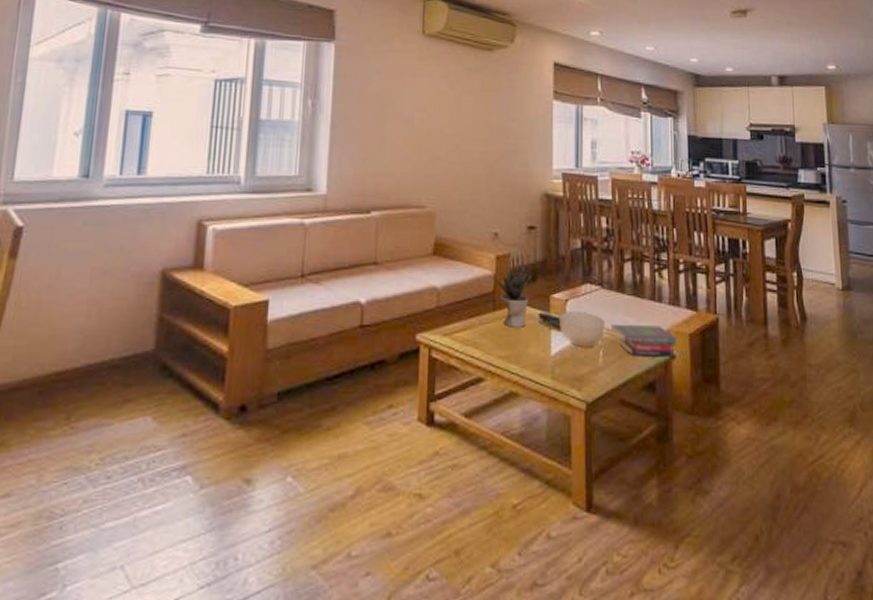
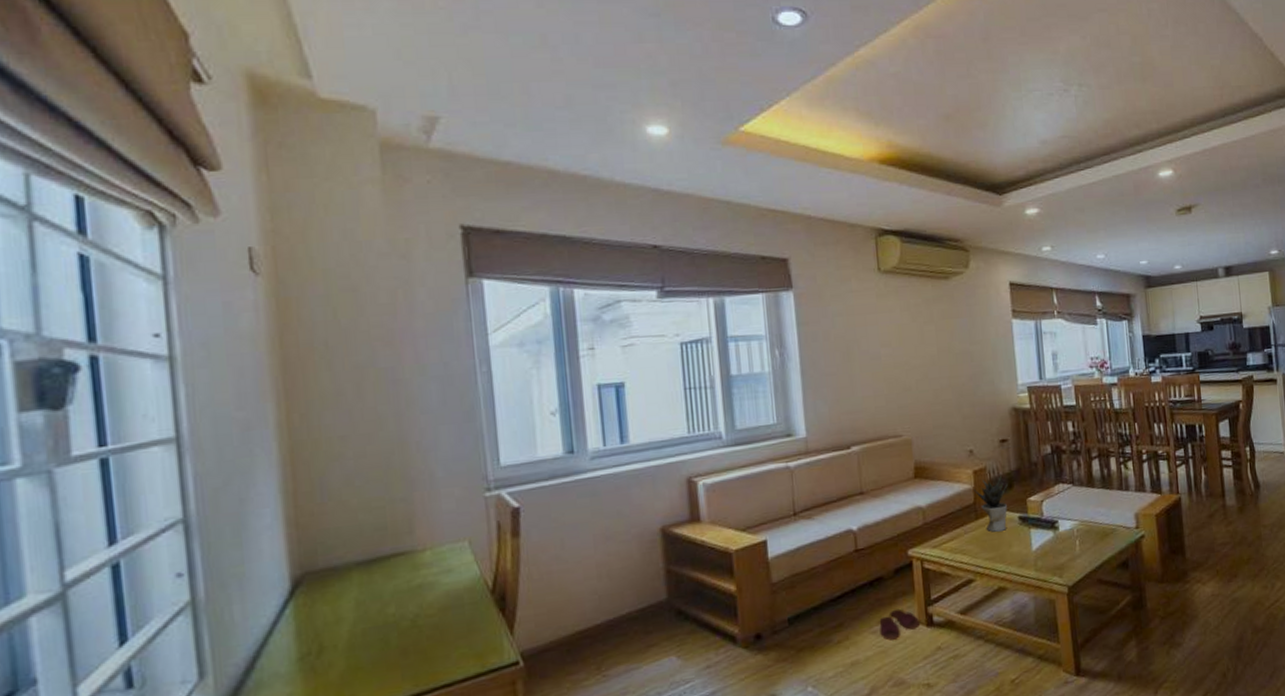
slippers: none [374,400,419,437] -> present [879,608,919,641]
bowl: present [558,312,605,347] -> none [1036,509,1080,540]
books: present [611,323,677,358] -> none [1084,511,1145,541]

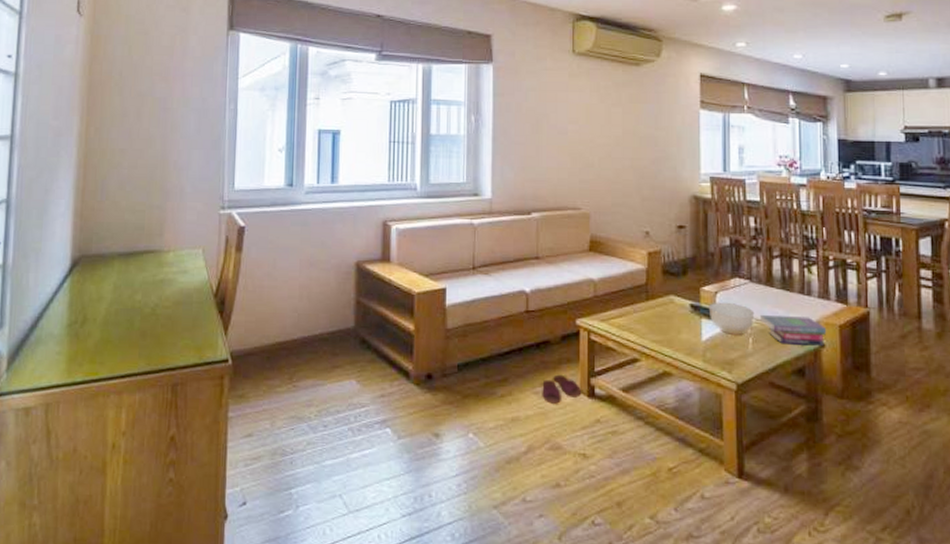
potted plant: present [974,476,1008,532] -> none [647,261,682,316]
bowl: none [1036,509,1080,540] -> present [708,303,755,335]
books: none [1084,511,1145,541] -> present [760,314,827,347]

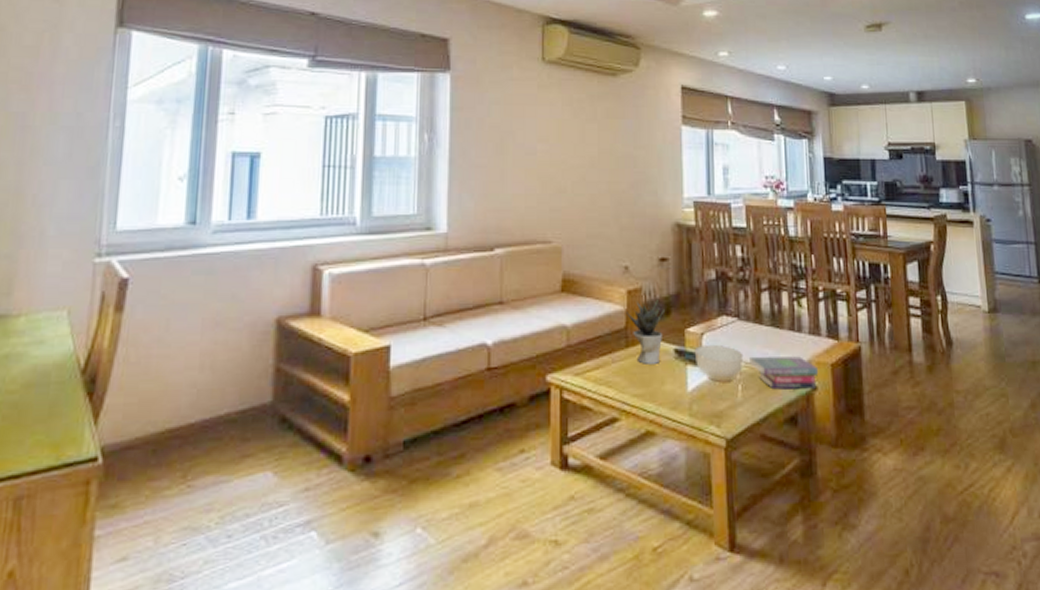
slippers: present [542,374,581,405] -> none [506,444,552,483]
potted plant: none [647,261,682,316] -> present [626,300,665,364]

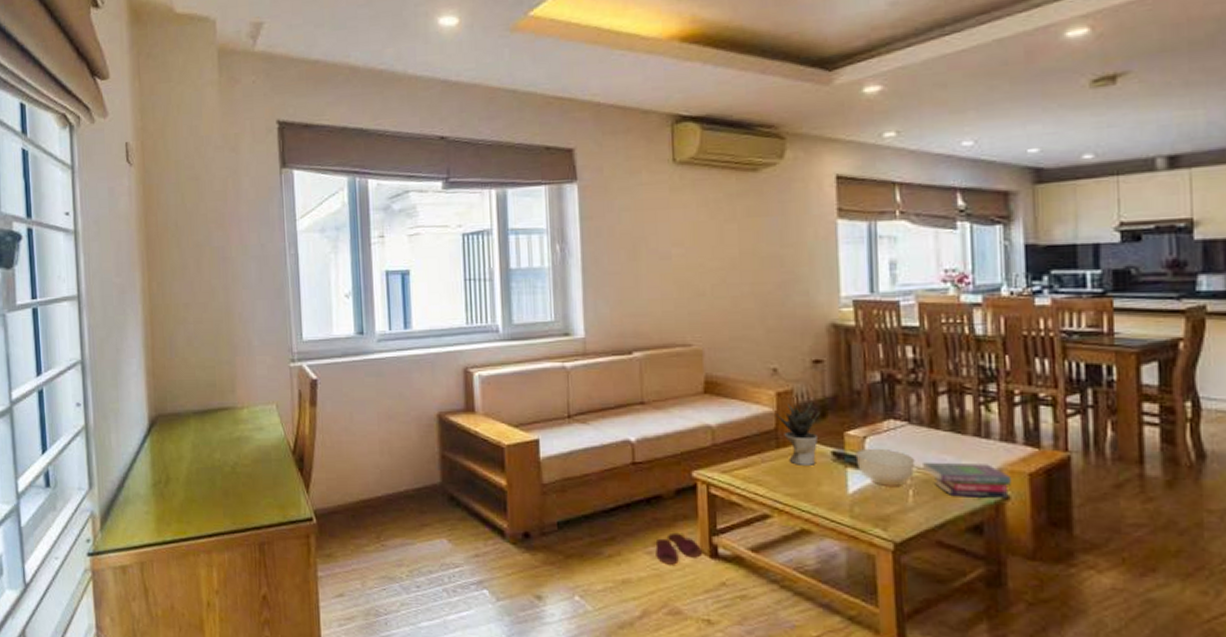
slippers: none [506,444,552,483] -> present [655,532,701,566]

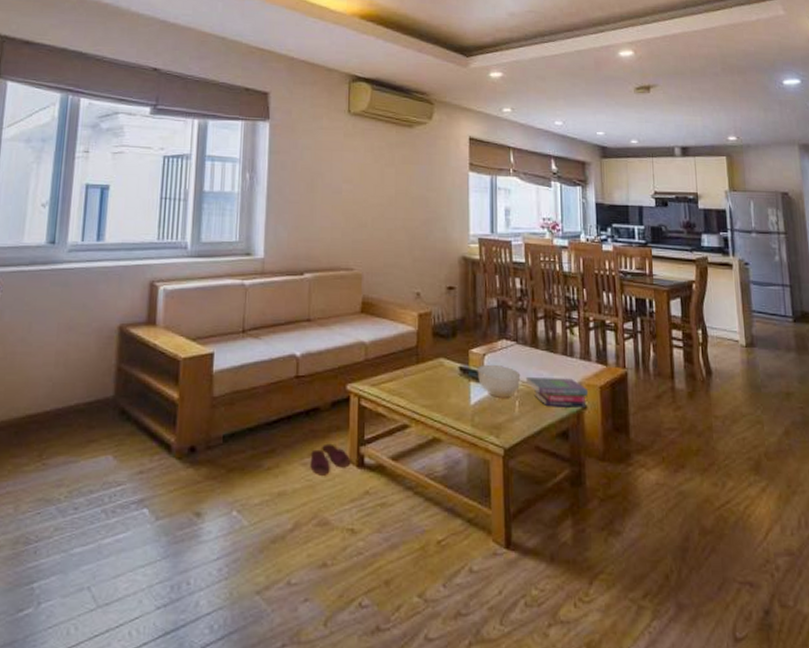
potted plant: present [776,402,820,465] -> none [418,323,451,379]

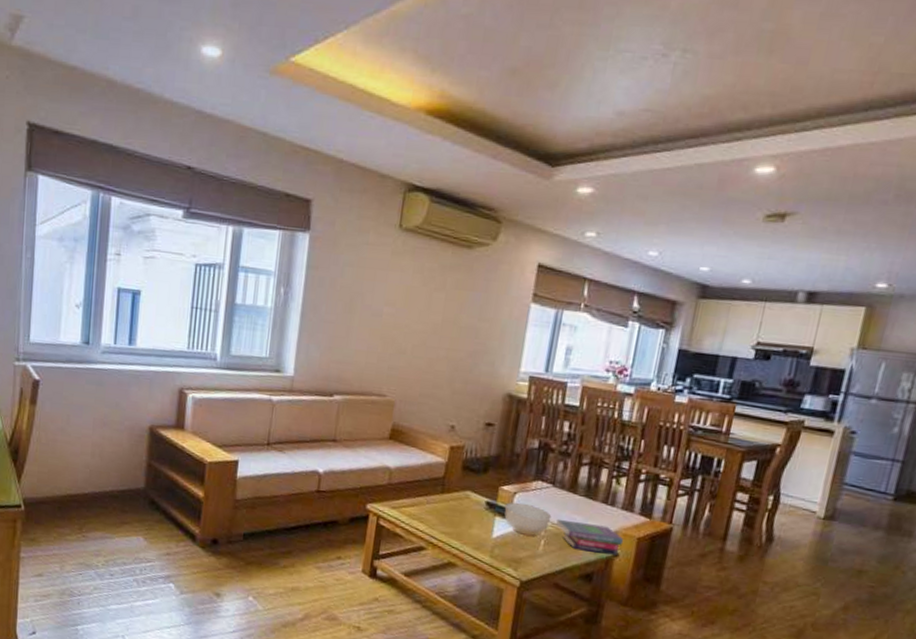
slippers: present [310,443,350,477] -> none [324,553,363,581]

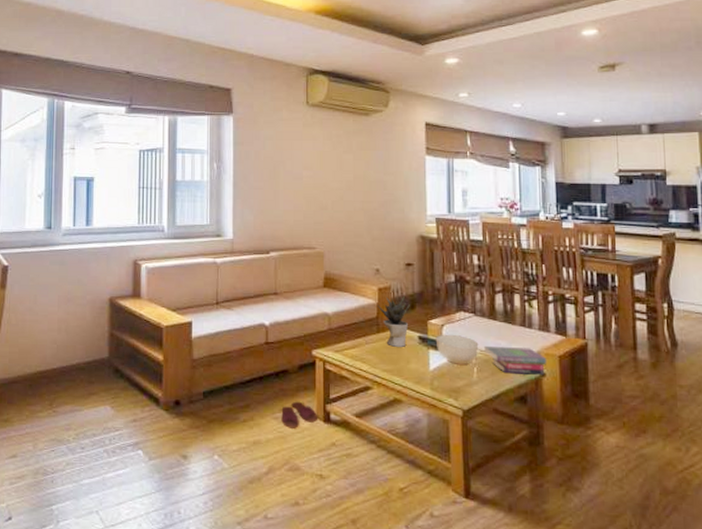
slippers: none [324,553,363,581] -> present [281,401,317,430]
potted plant: none [446,457,483,511] -> present [378,296,410,347]

